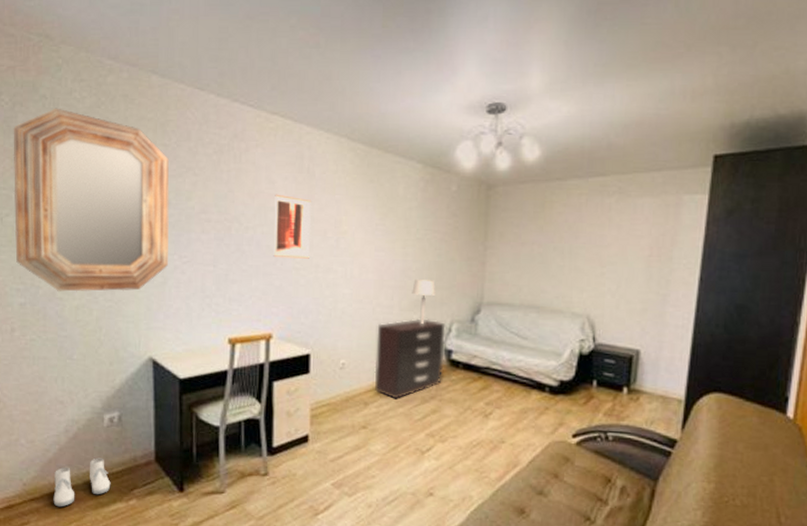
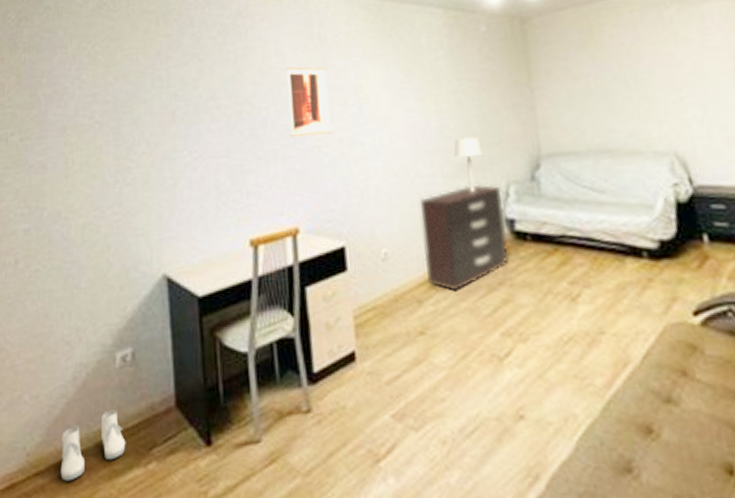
home mirror: present [13,108,170,292] -> none [18,16,178,211]

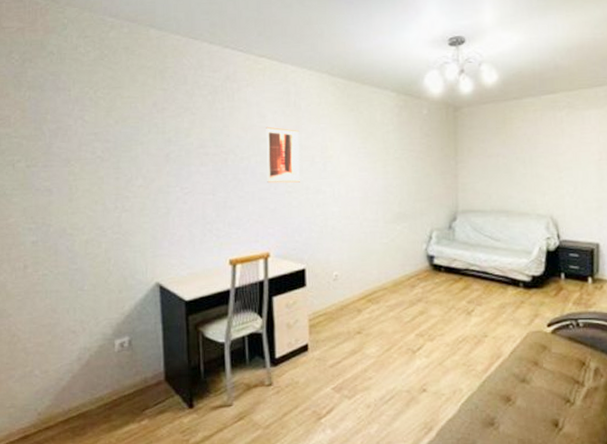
boots: present [60,409,126,482] -> none [67,382,123,433]
dresser: present [419,184,509,291] -> none [365,229,428,305]
table lamp: present [454,137,482,193] -> none [394,194,415,235]

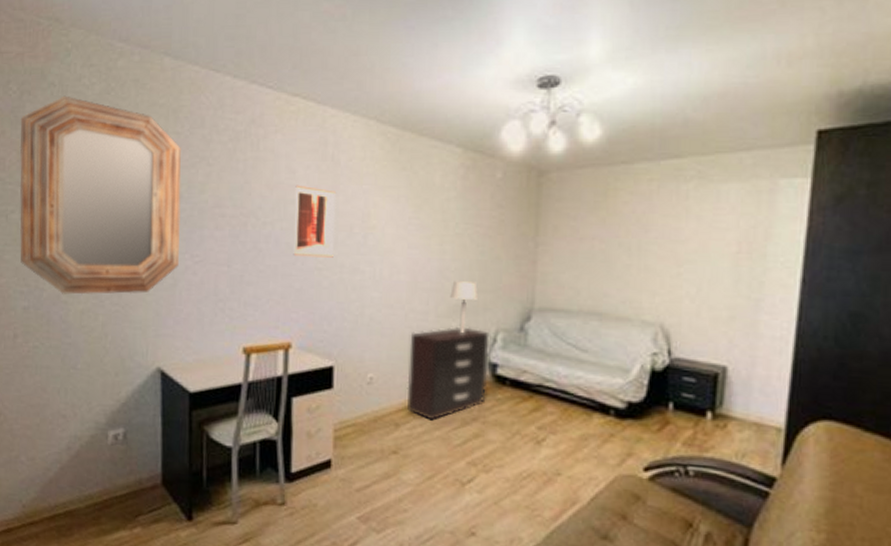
home mirror: none [23,62,171,228] -> present [19,95,182,295]
dresser: none [365,229,428,305] -> present [407,326,490,421]
table lamp: none [394,194,415,235] -> present [450,281,478,334]

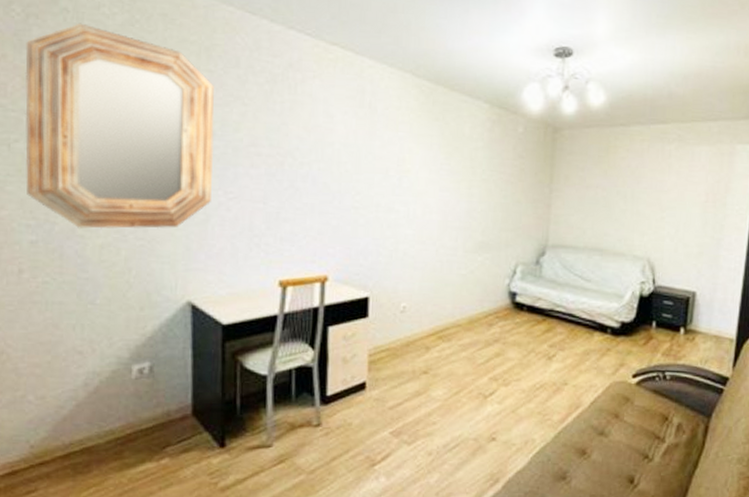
wall art: present [293,185,336,258] -> none [330,128,372,198]
dresser: present [407,326,490,421] -> none [437,260,510,343]
table lamp: present [450,281,478,334] -> none [477,221,501,267]

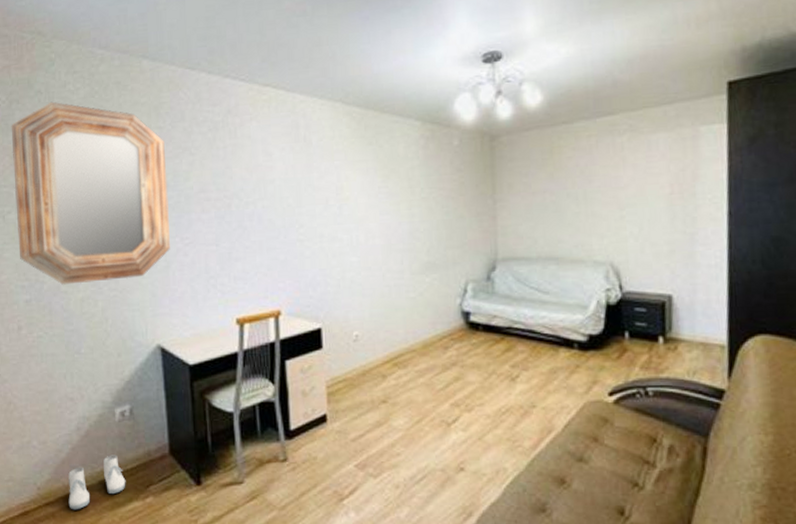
boots: none [68,413,139,471] -> present [68,455,126,510]

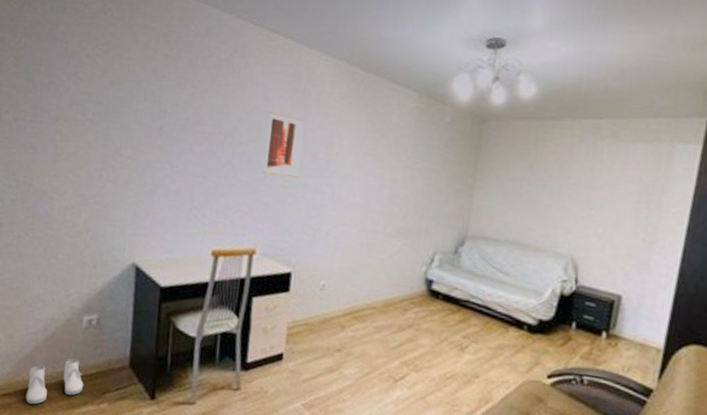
home mirror: present [11,101,170,285] -> none [11,10,169,196]
wall art: none [273,166,313,231] -> present [263,111,305,178]

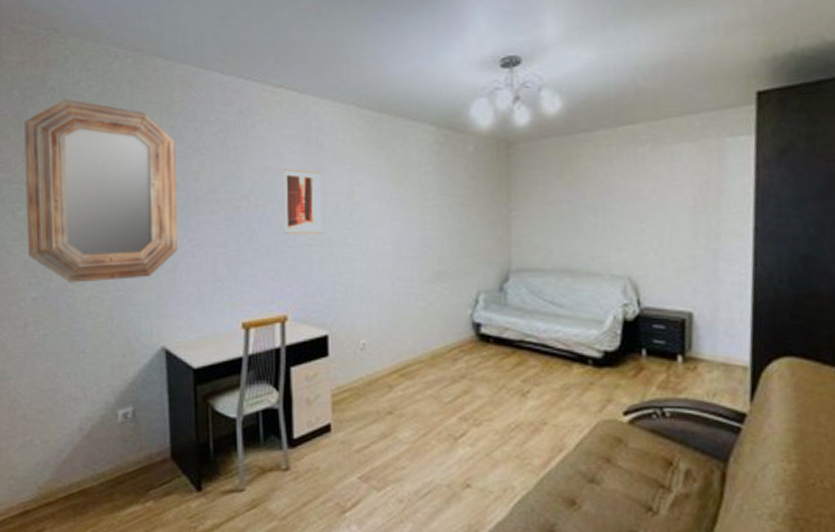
home mirror: none [11,10,169,196] -> present [24,98,178,283]
boots: present [25,358,84,405] -> none [68,457,127,512]

